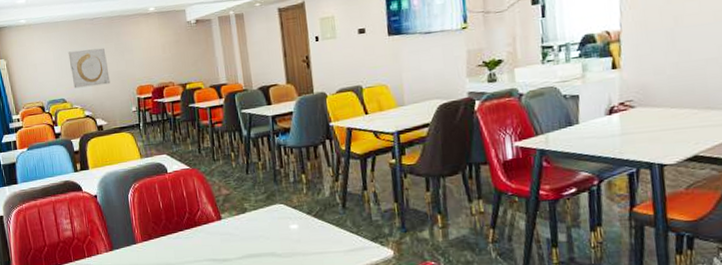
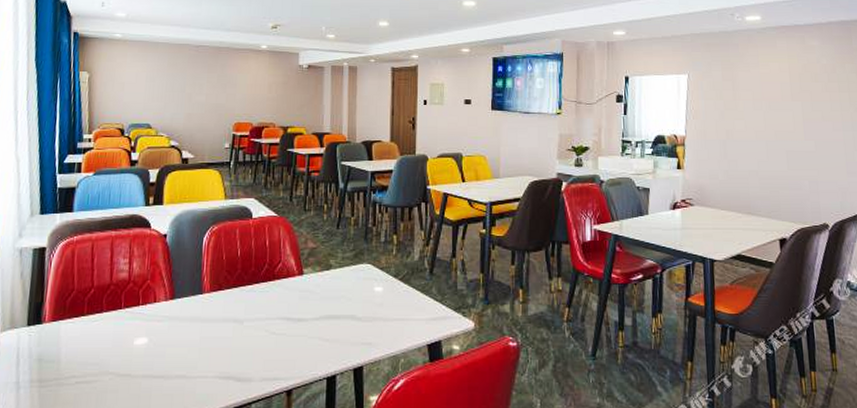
wall art: present [68,47,110,89] -> none [163,75,207,116]

